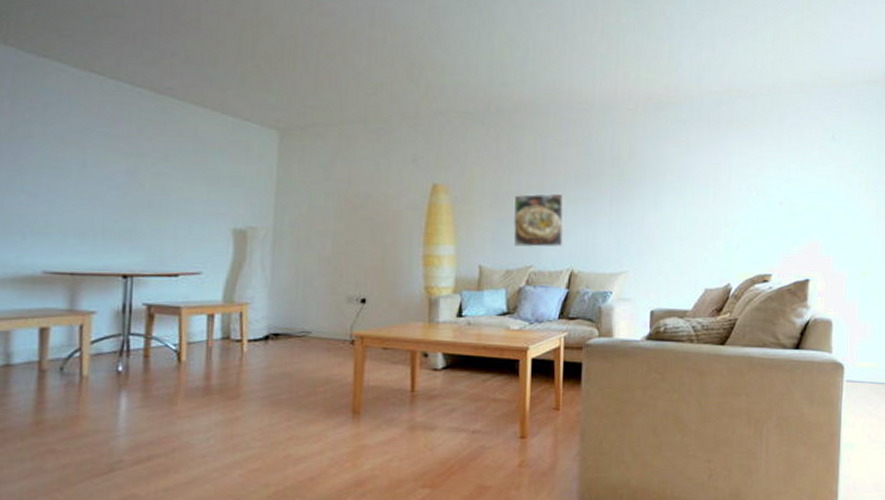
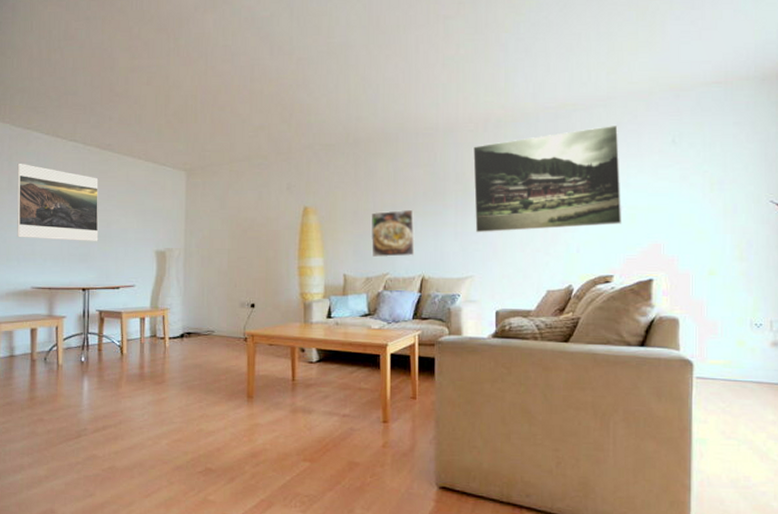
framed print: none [21,101,152,215] -> present [17,163,99,242]
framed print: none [631,116,782,224] -> present [473,125,622,233]

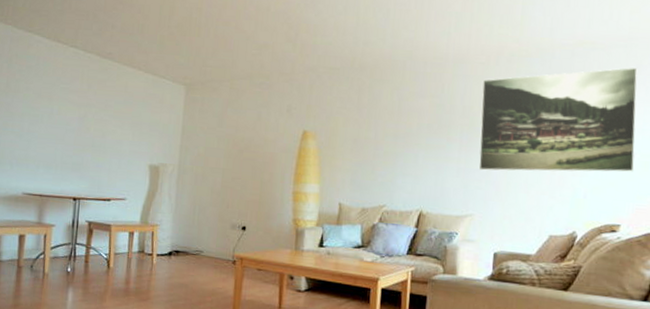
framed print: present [17,163,99,242] -> none [11,65,97,152]
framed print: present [370,209,415,258] -> none [369,140,417,189]

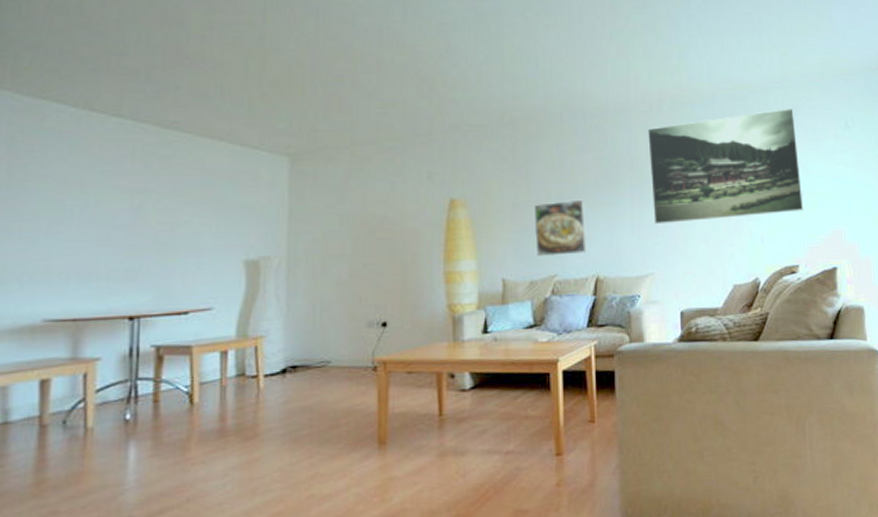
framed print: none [369,140,417,189] -> present [533,199,587,258]

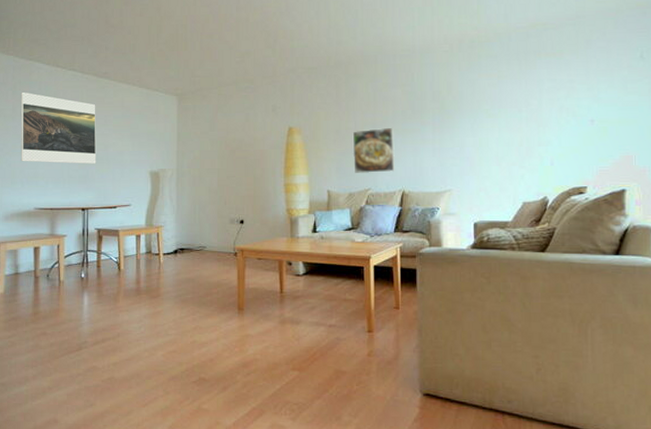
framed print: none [19,145,157,252] -> present [20,92,97,165]
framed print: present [648,108,804,225] -> none [449,42,594,149]

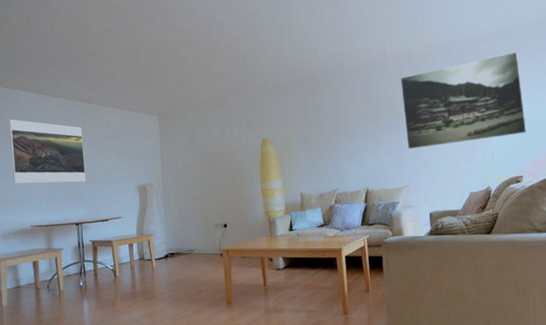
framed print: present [352,127,395,174] -> none [319,133,359,177]
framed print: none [449,42,594,149] -> present [400,51,527,150]

